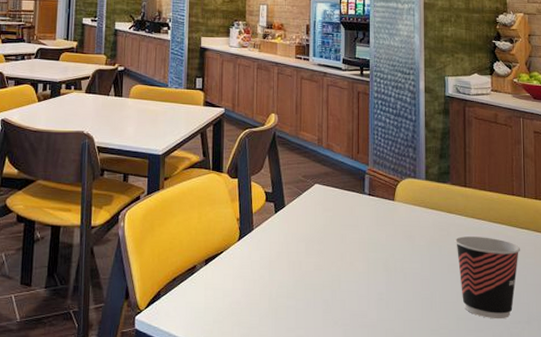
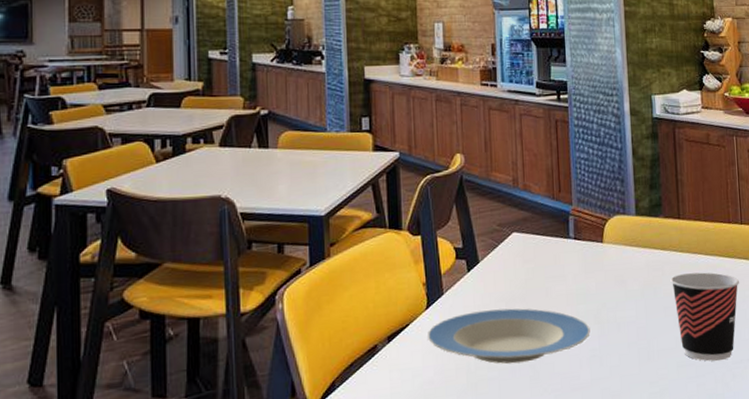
plate: none [238,248,379,297] -> present [428,308,590,364]

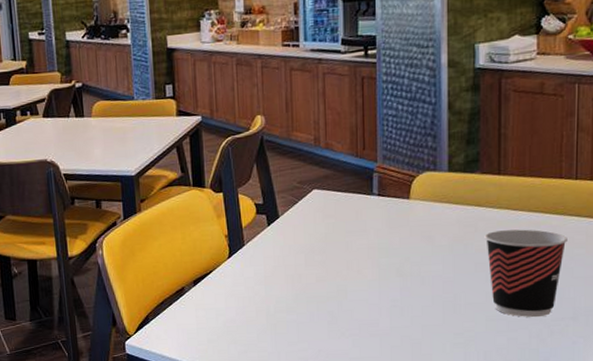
plate: present [428,308,590,364] -> none [230,259,392,310]

